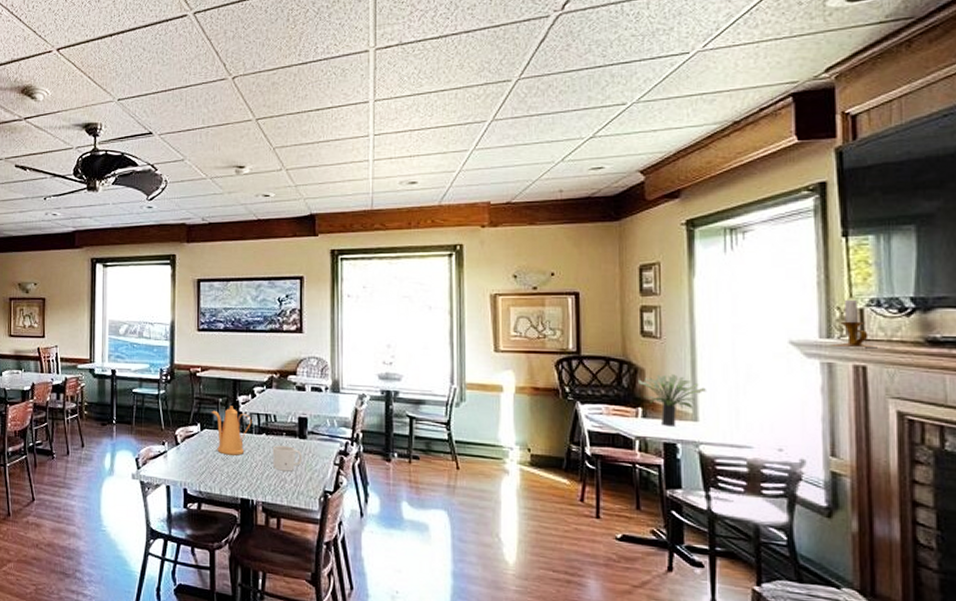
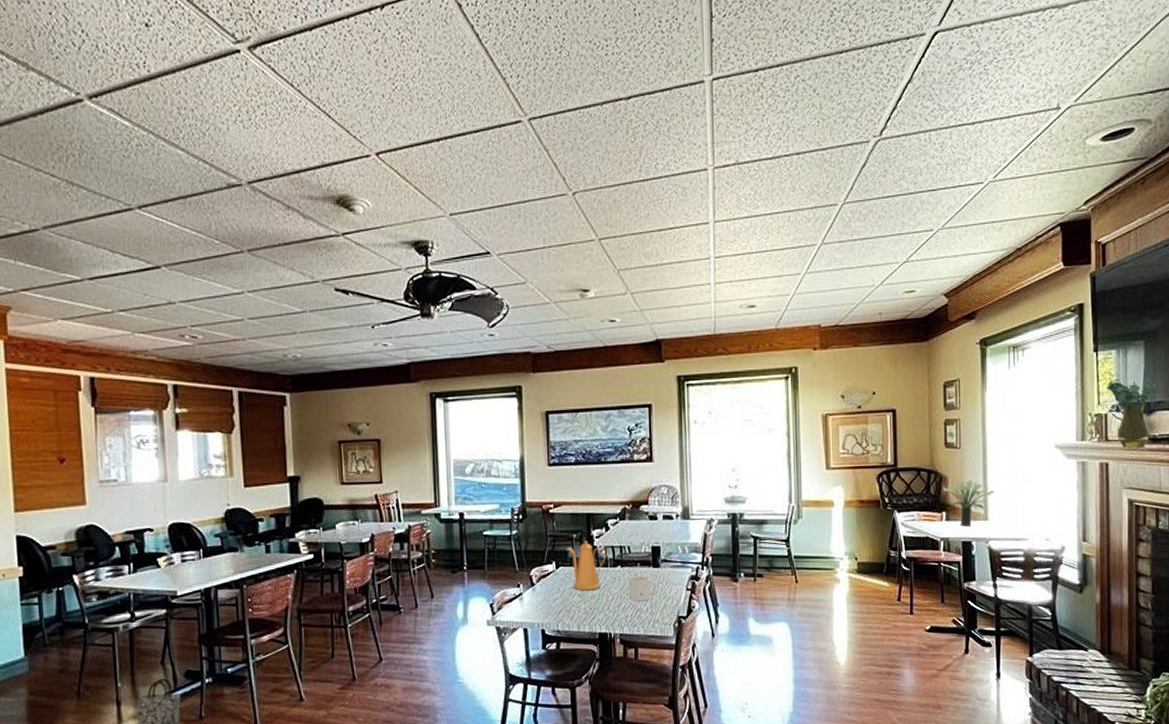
candlestick: present [830,299,878,347] -> none [1083,406,1116,447]
vase: none [862,268,936,351] -> present [1107,378,1157,448]

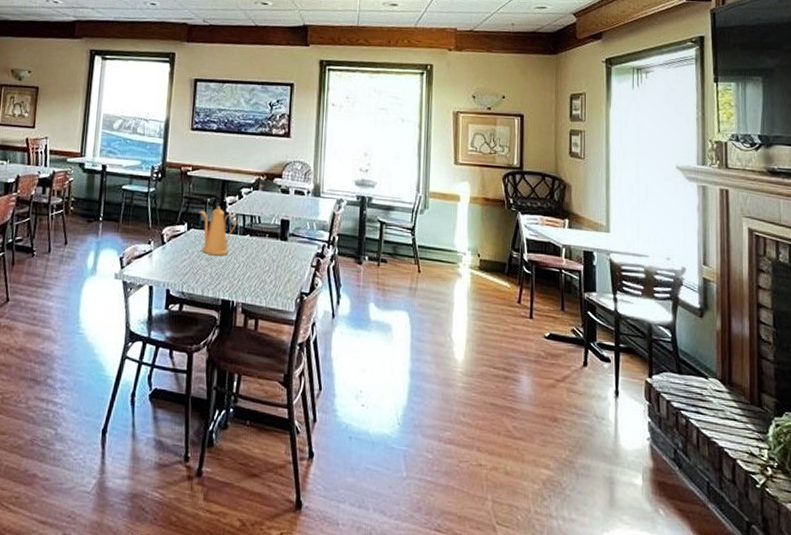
mug: present [627,576,656,602] -> none [255,247,282,273]
flower arrangement: present [943,480,994,527] -> none [566,191,616,236]
vase: present [1107,378,1157,448] -> none [727,109,775,179]

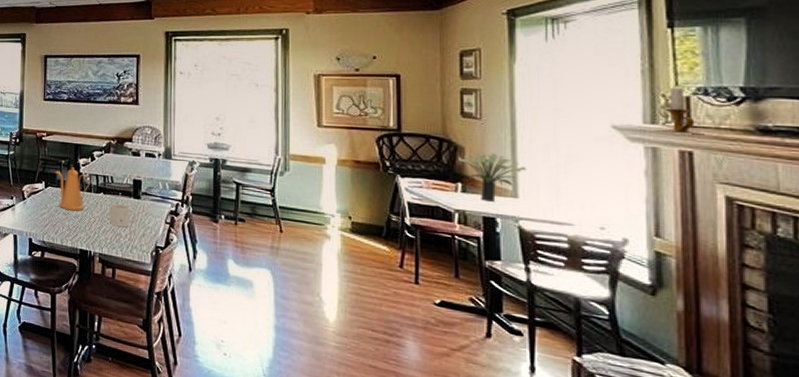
mug: none [255,247,282,273] -> present [109,204,136,228]
flower arrangement: none [566,191,616,236] -> present [458,153,526,202]
candlestick: none [704,133,736,174] -> present [654,87,705,134]

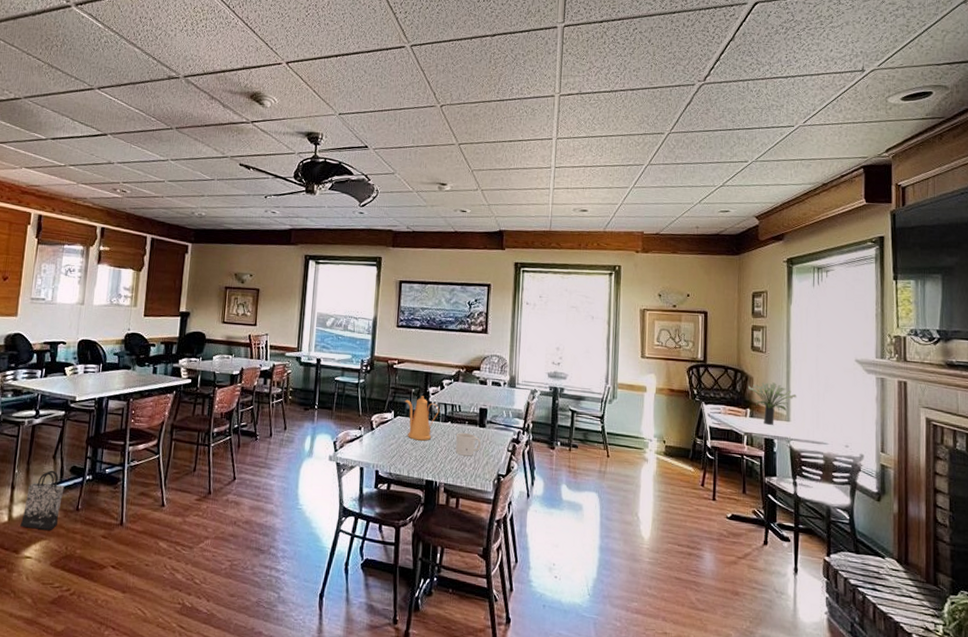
candlestick: present [654,87,705,134] -> none [883,328,914,367]

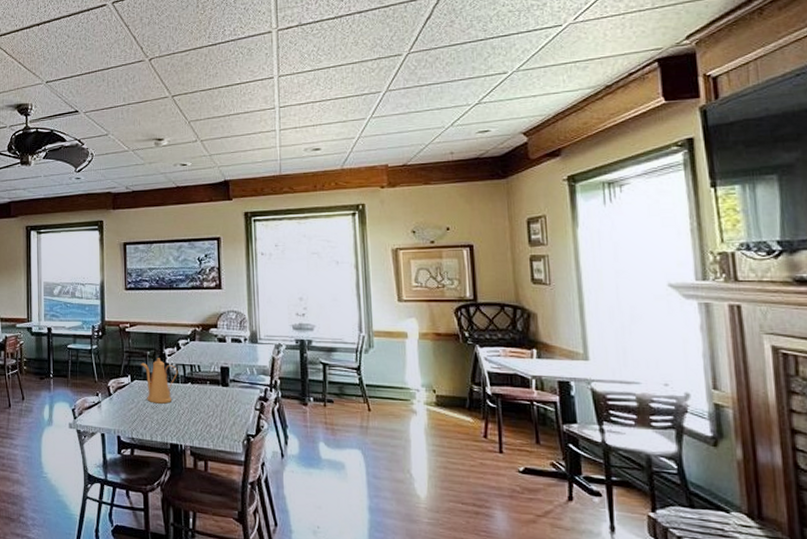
mug: present [455,433,481,456] -> none [197,394,225,417]
flower arrangement: present [748,382,796,425] -> none [532,318,594,365]

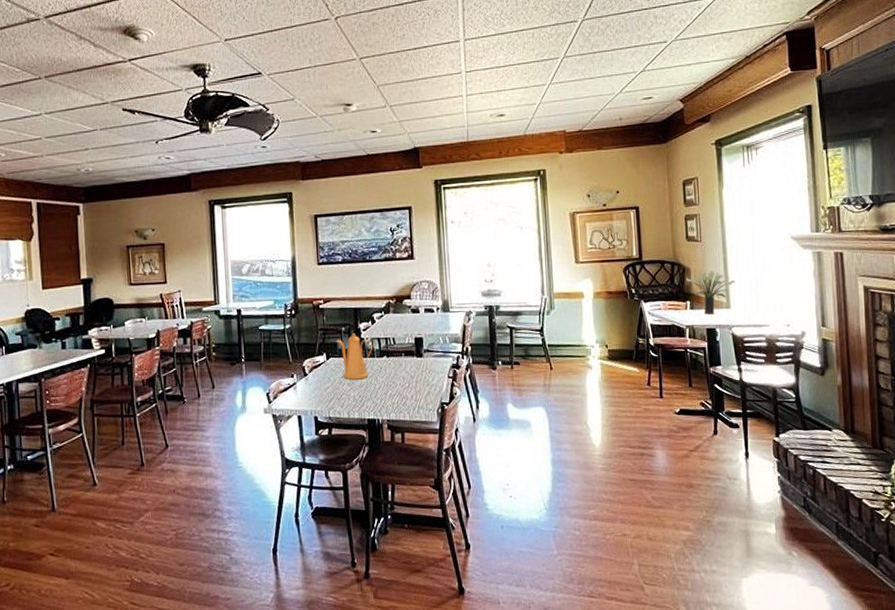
flower arrangement: none [532,318,594,365] -> present [686,271,735,315]

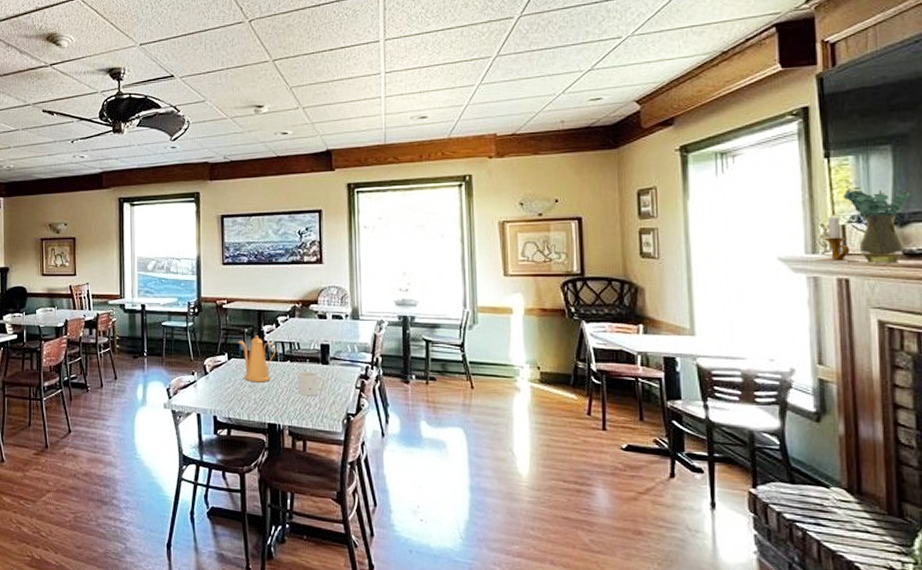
mug: none [393,365,420,389] -> present [296,372,325,396]
flower arrangement: present [686,271,735,315] -> none [639,292,702,341]
candlestick: none [818,199,849,238] -> present [815,216,859,261]
vase: none [838,173,885,239] -> present [844,186,911,263]

